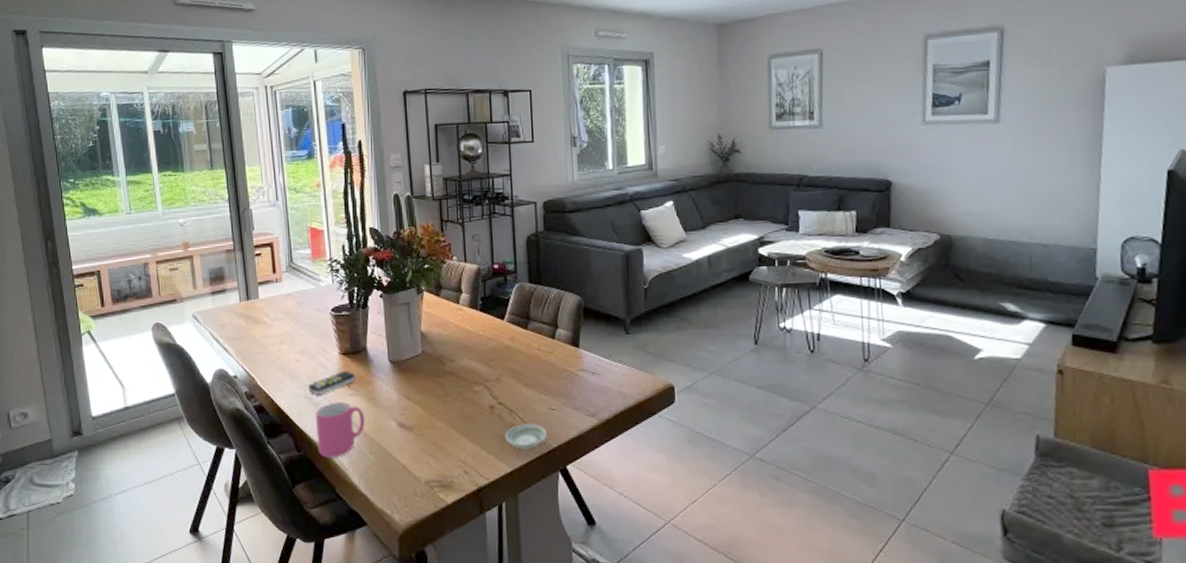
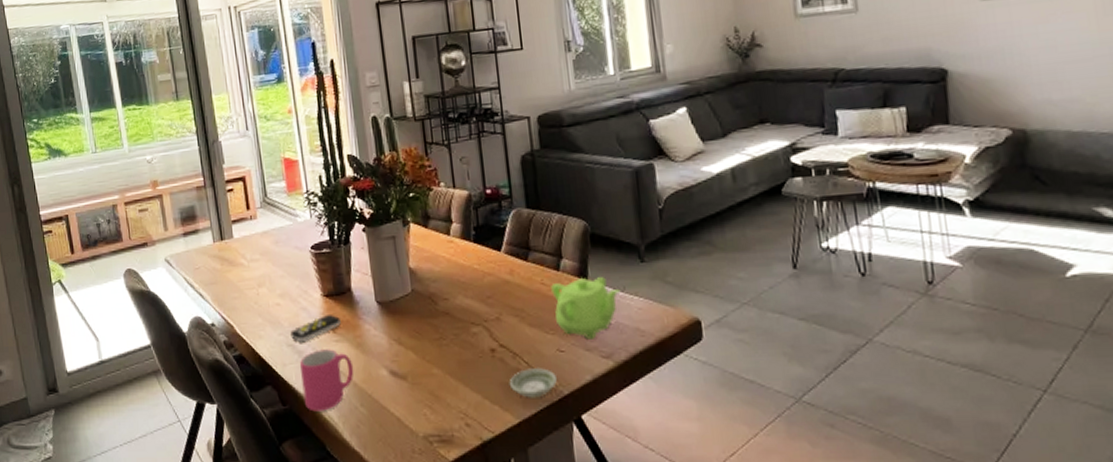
teapot: none [546,345,607,400] -> present [551,277,621,340]

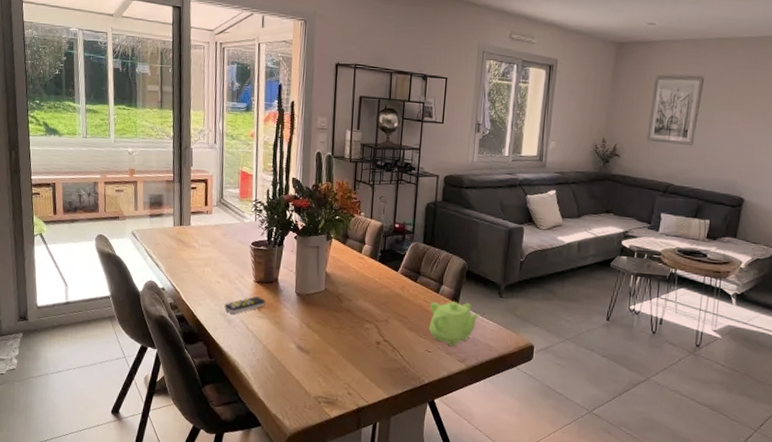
mug: present [299,349,354,412] -> none [227,321,270,368]
saucer: present [509,368,557,398] -> none [385,360,422,382]

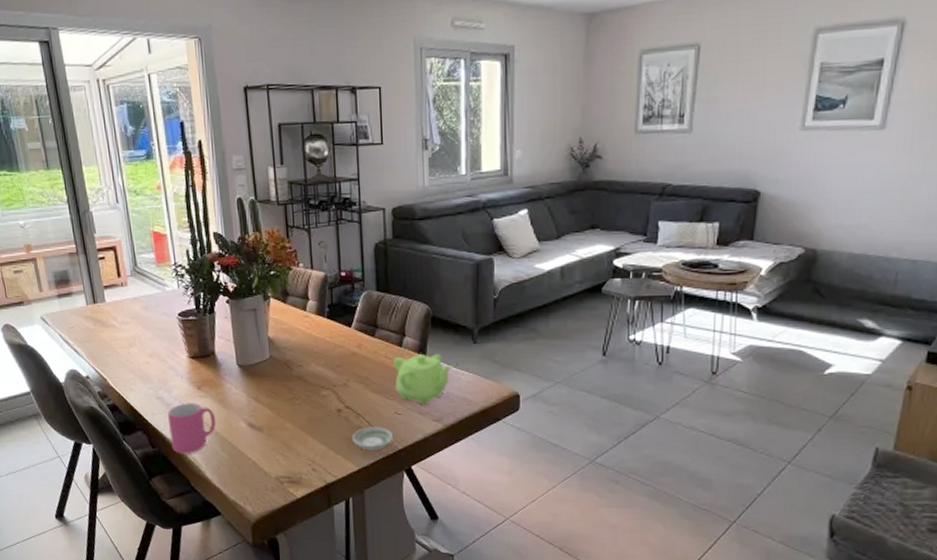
remote control: present [224,296,266,314] -> none [159,374,205,396]
mug: none [227,321,270,368] -> present [167,403,216,454]
saucer: none [385,360,422,382] -> present [351,427,393,451]

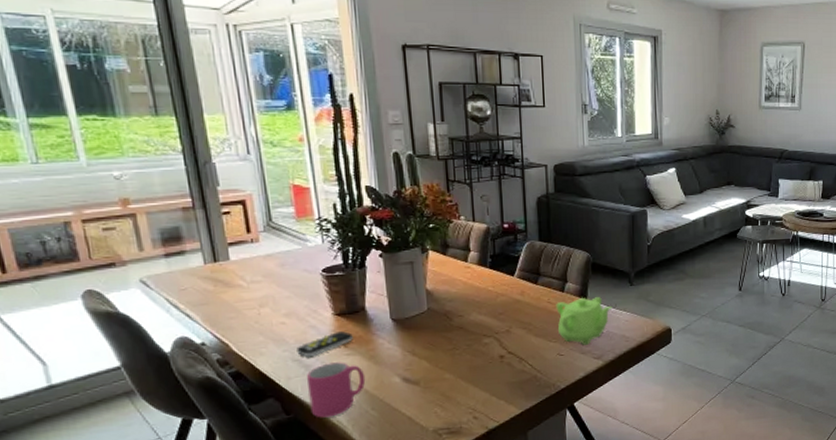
remote control: none [159,374,205,396] -> present [296,331,353,358]
saucer: present [351,427,393,451] -> none [514,369,556,393]

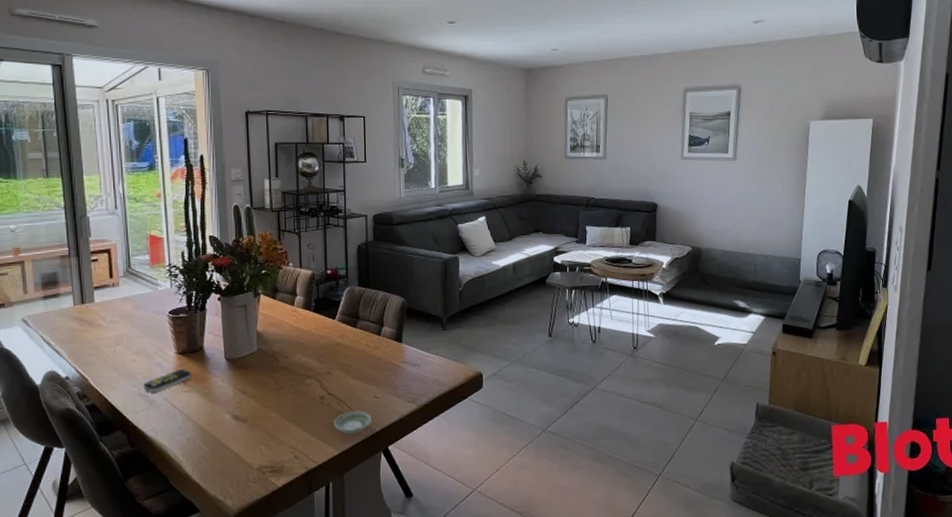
mug: present [306,362,366,418] -> none [149,398,201,452]
saucer: none [514,369,556,393] -> present [333,411,371,435]
teapot: present [556,297,613,345] -> none [373,340,426,388]

